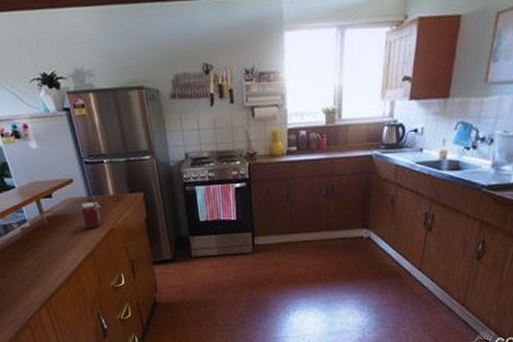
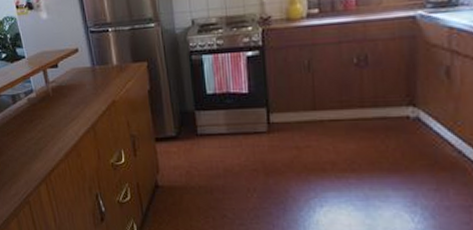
jar: present [80,201,101,229] -> none [83,71,104,100]

